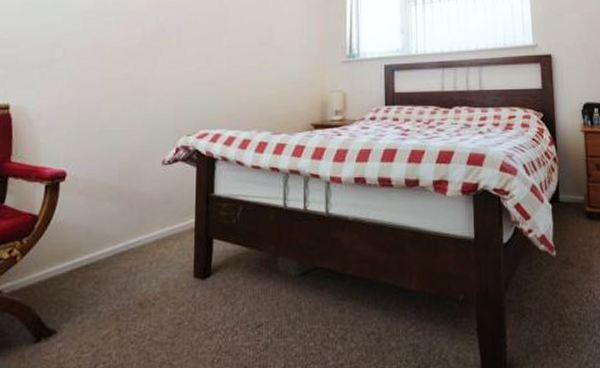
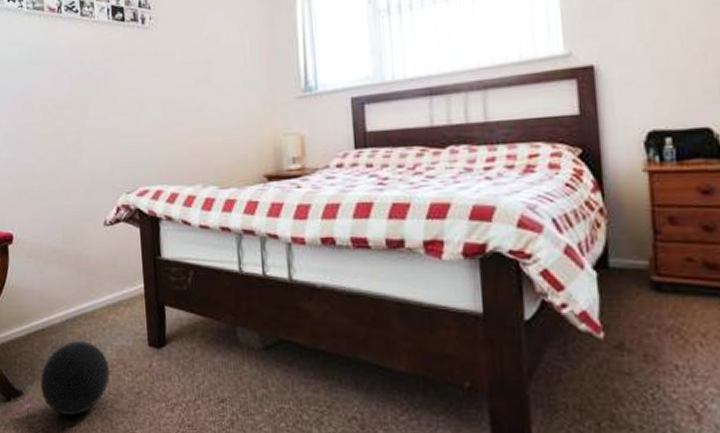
ball: none [76,275,153,351] -> present [40,341,110,415]

